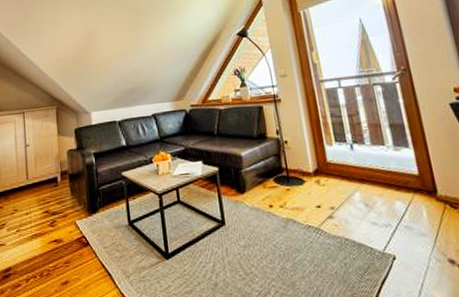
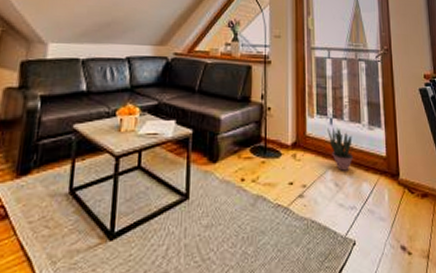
potted plant: none [348,152,381,192] -> present [327,127,354,171]

